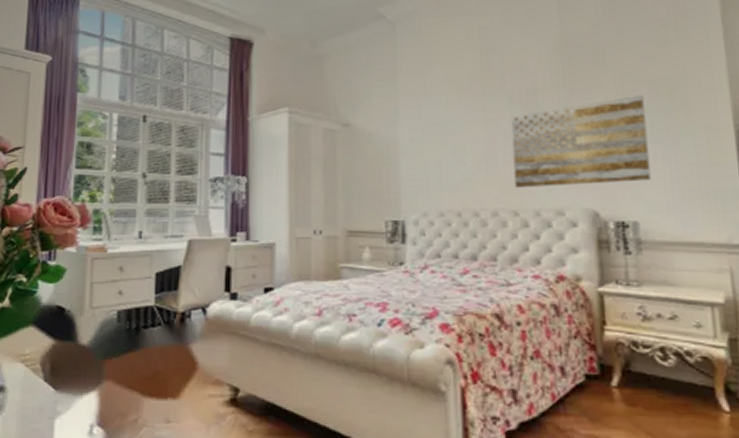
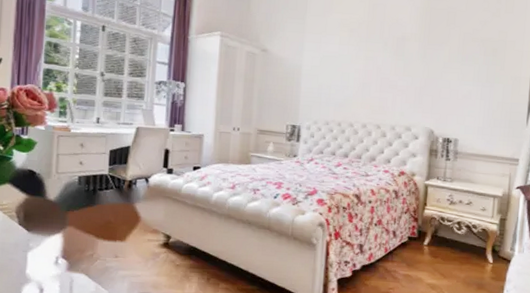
wall art: present [511,94,651,189] -> none [380,50,476,111]

